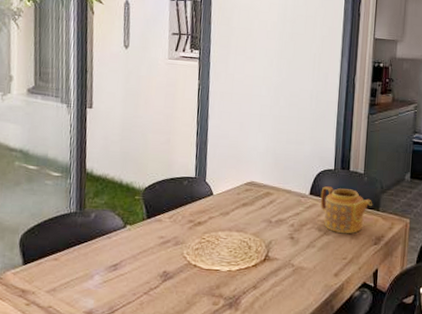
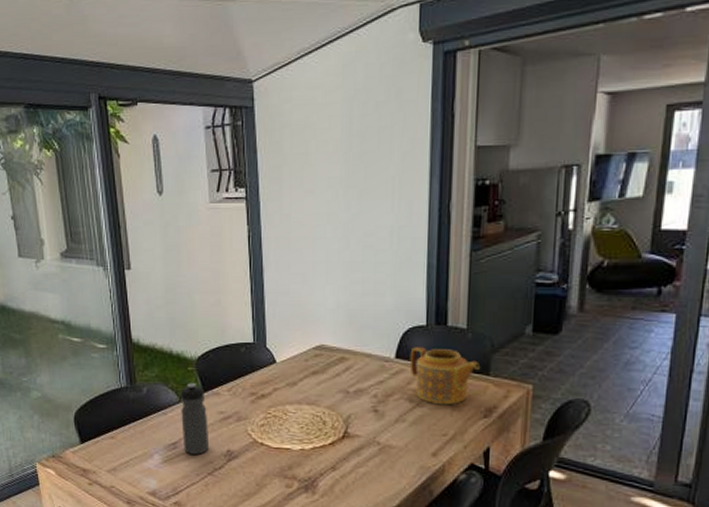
water bottle: none [123,210,149,275] -> present [181,383,210,455]

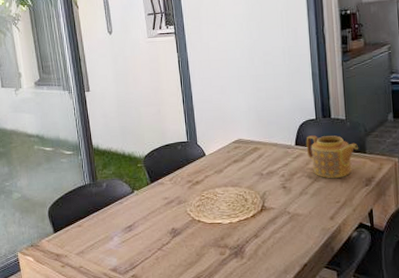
water bottle: present [181,383,210,455] -> none [133,176,158,234]

